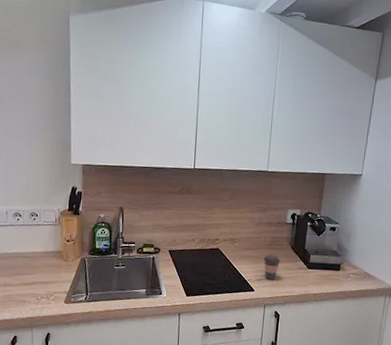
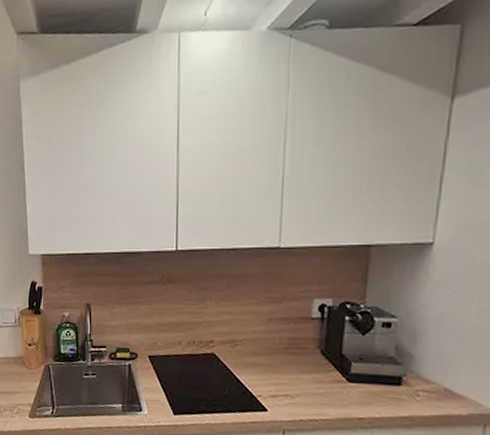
coffee cup: present [263,255,281,280] -> none [279,362,305,397]

